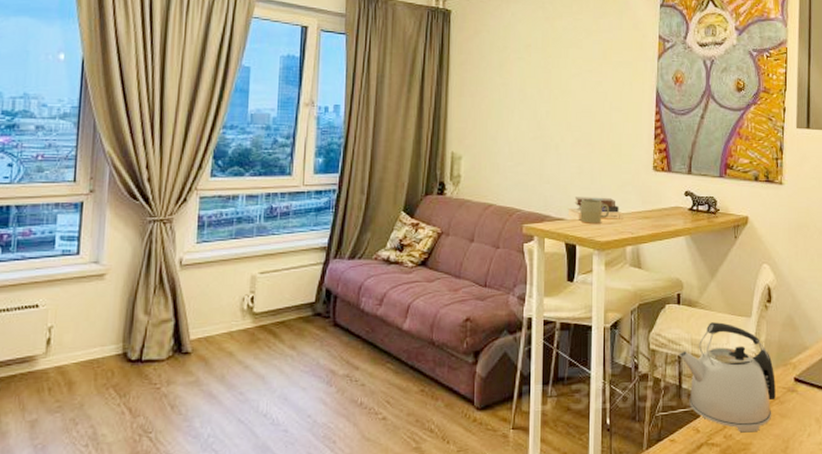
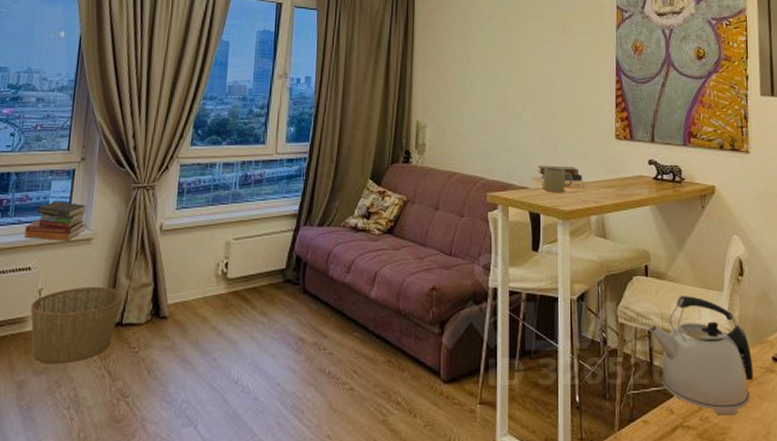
books: none [29,235,98,277] -> present [24,201,87,241]
basket: none [40,324,142,402] -> present [30,287,124,364]

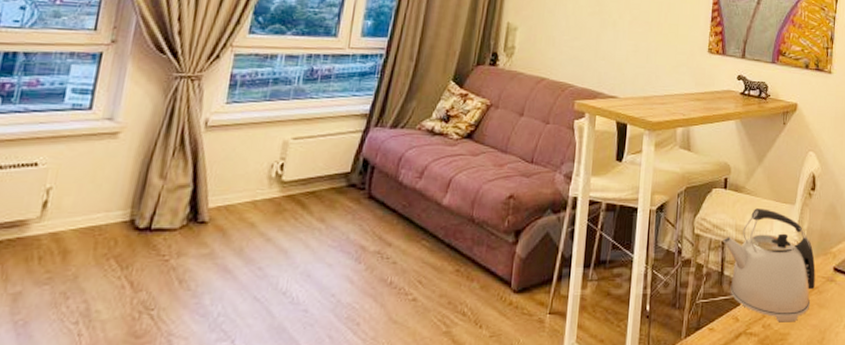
books: present [24,201,87,241] -> none [31,87,113,134]
basket: present [30,287,124,364] -> none [33,187,155,273]
books: present [531,165,586,188] -> none [620,75,676,100]
mug: present [544,168,573,194] -> none [633,78,663,105]

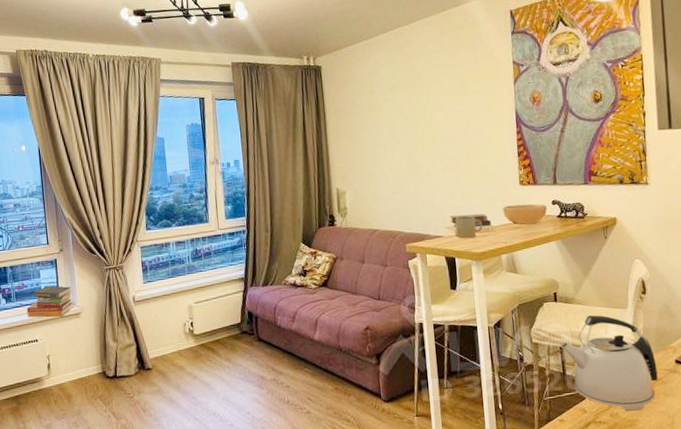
books: none [31,87,113,134] -> present [26,285,74,317]
books: none [620,75,676,100] -> present [444,214,495,235]
mug: none [633,78,663,105] -> present [455,216,483,239]
bowl: none [685,73,732,98] -> present [501,204,547,225]

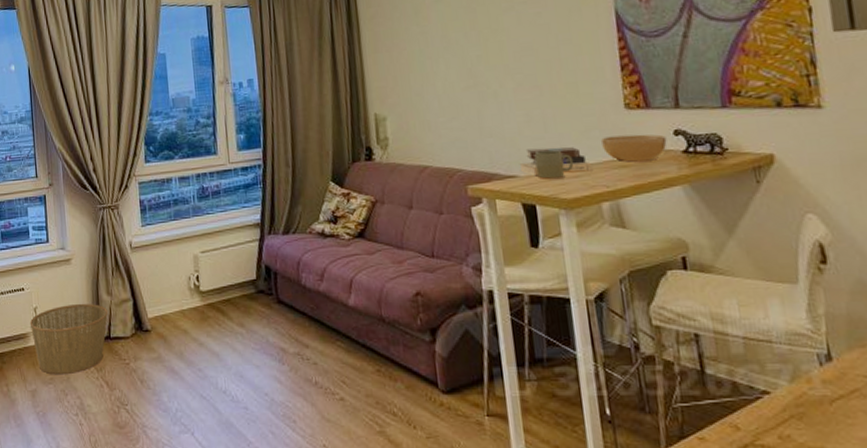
books: present [26,285,74,317] -> none [13,225,64,263]
basket: none [43,349,114,411] -> present [29,304,108,375]
kettle: present [560,315,658,411] -> none [695,291,854,434]

